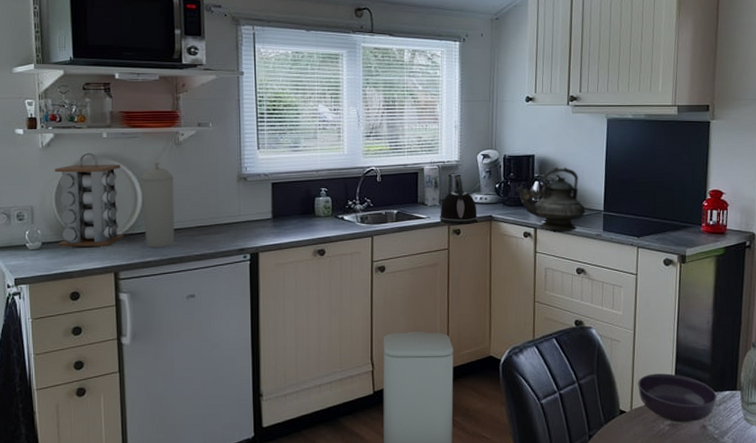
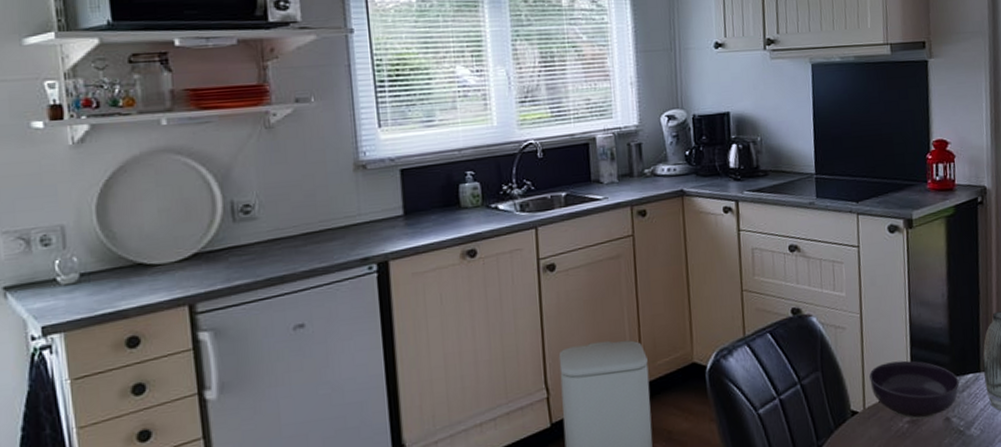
spice rack: present [55,152,124,248] -> none [93,146,200,278]
canister: present [141,162,175,248] -> none [219,152,272,267]
kettle: present [439,176,478,225] -> none [618,144,667,205]
teapot: present [516,166,586,231] -> none [711,124,795,203]

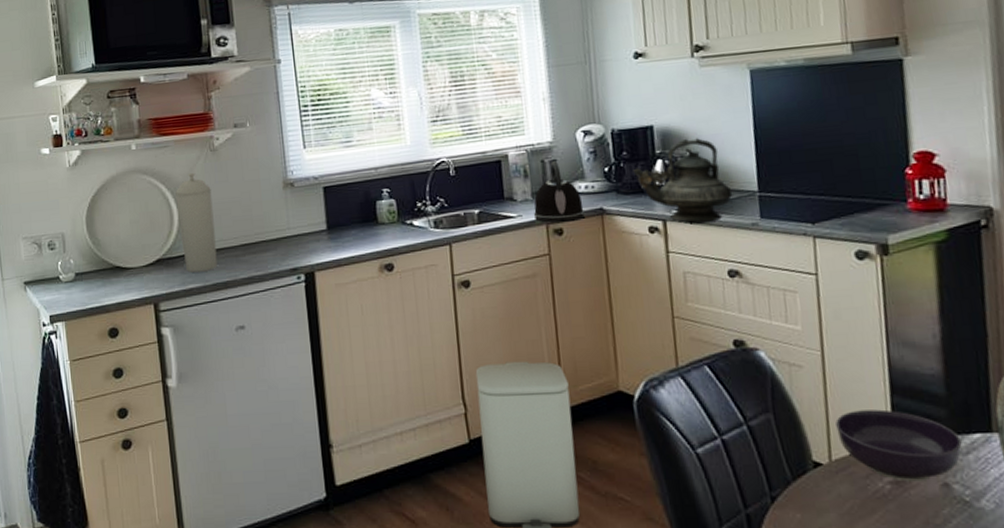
canister: none [219,152,272,267] -> present [175,172,218,273]
kettle: none [618,144,667,205] -> present [533,161,585,224]
teapot: none [711,124,795,203] -> present [633,138,733,223]

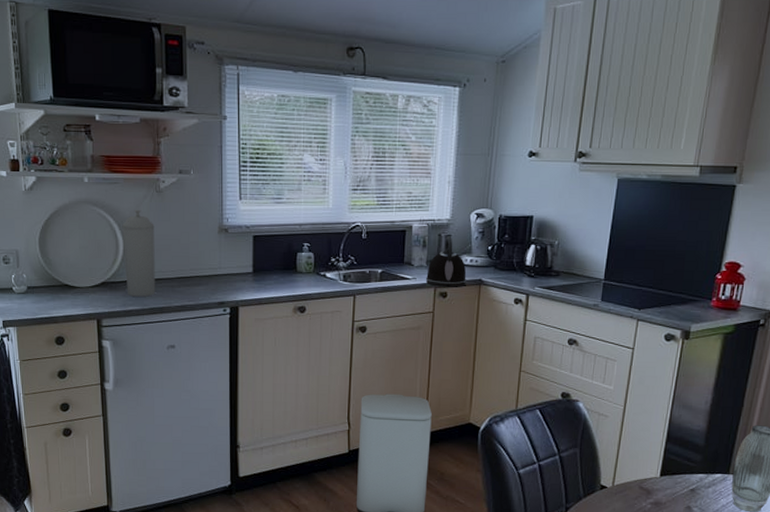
teapot: present [633,138,733,223] -> none [510,229,584,299]
bowl: present [835,409,962,482] -> none [622,451,707,504]

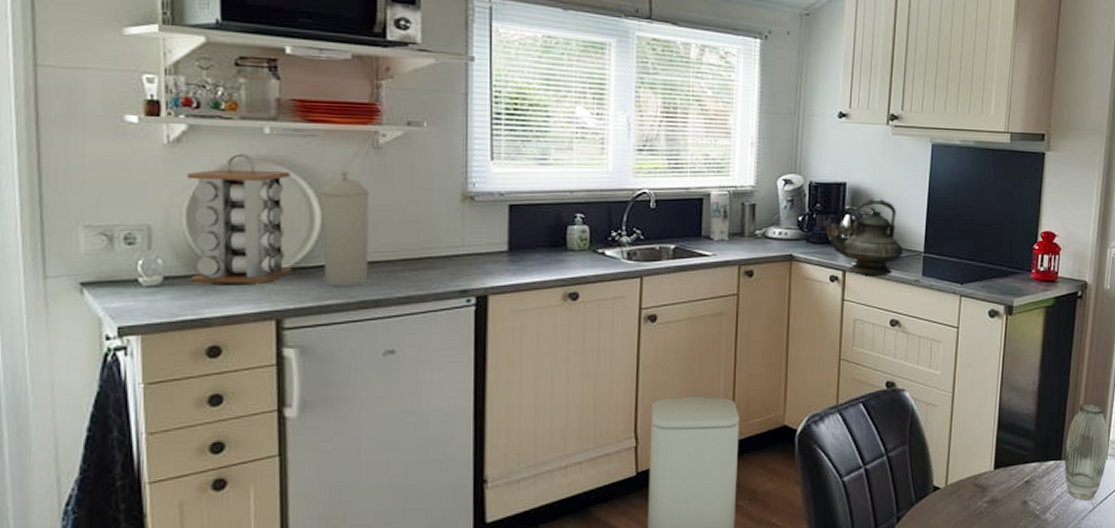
spice rack: none [38,197,106,294] -> present [187,153,292,285]
kettle: present [425,236,467,288] -> none [727,205,775,266]
teapot: none [510,229,584,299] -> present [823,198,904,275]

